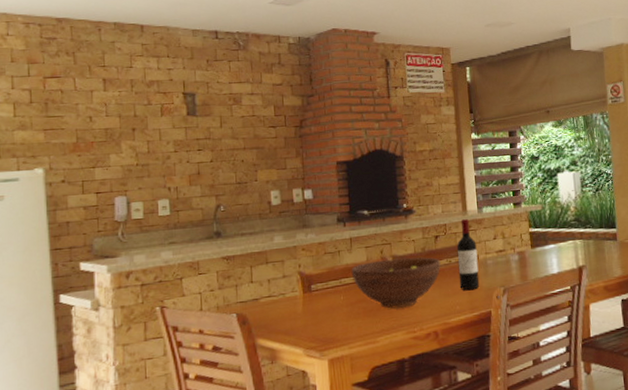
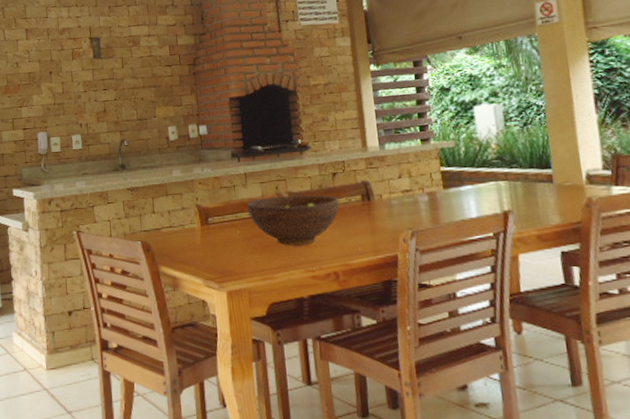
wine bottle: present [457,218,480,291] -> none [357,155,384,232]

